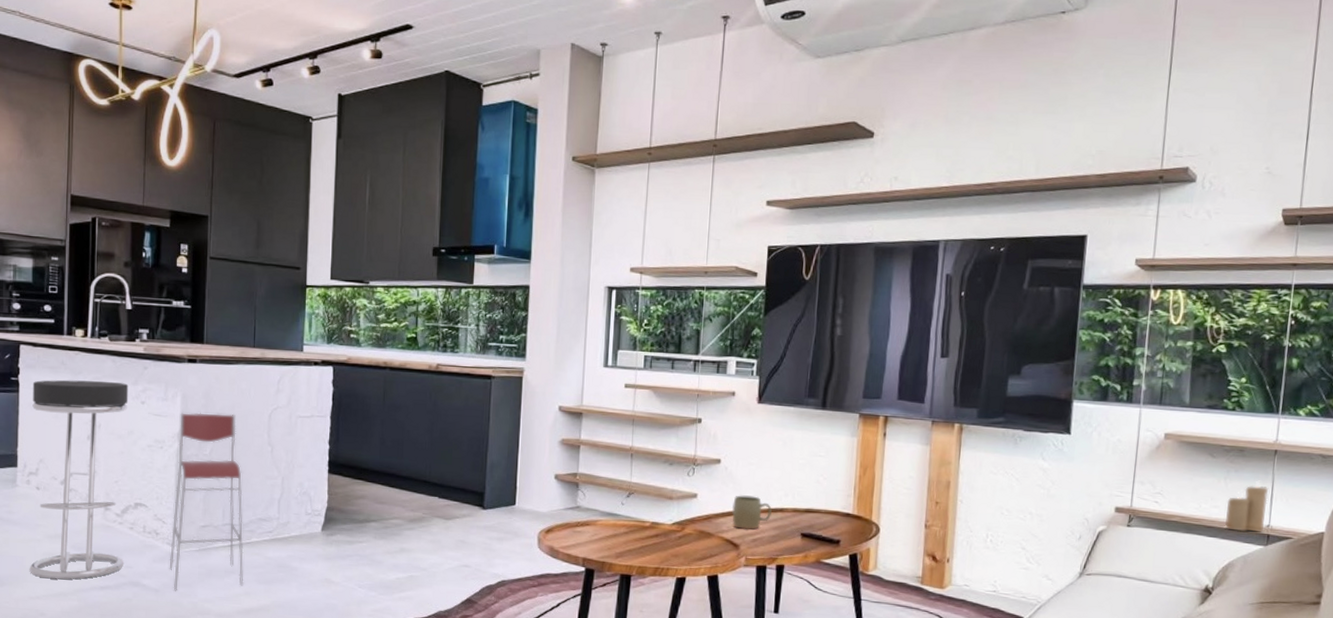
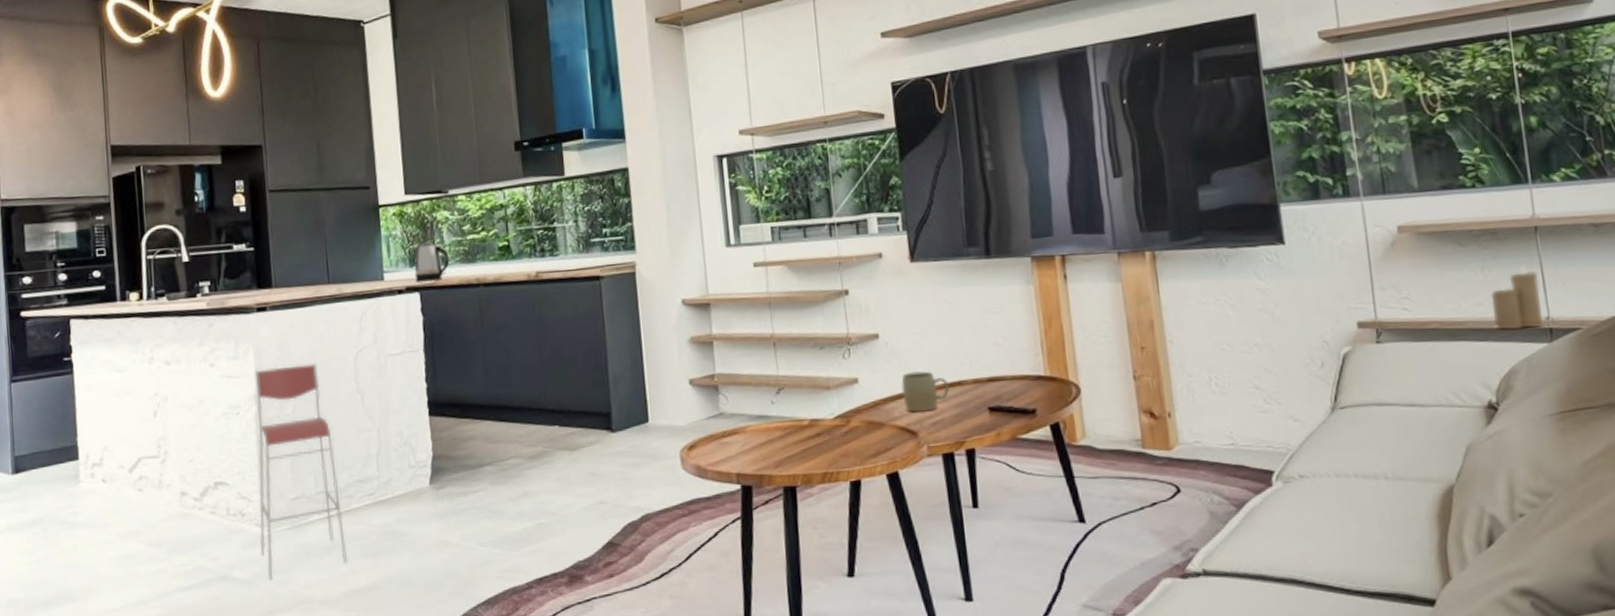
bar stool: present [29,380,129,580] -> none [87,346,209,586]
kettle: none [330,324,363,360] -> present [412,242,450,282]

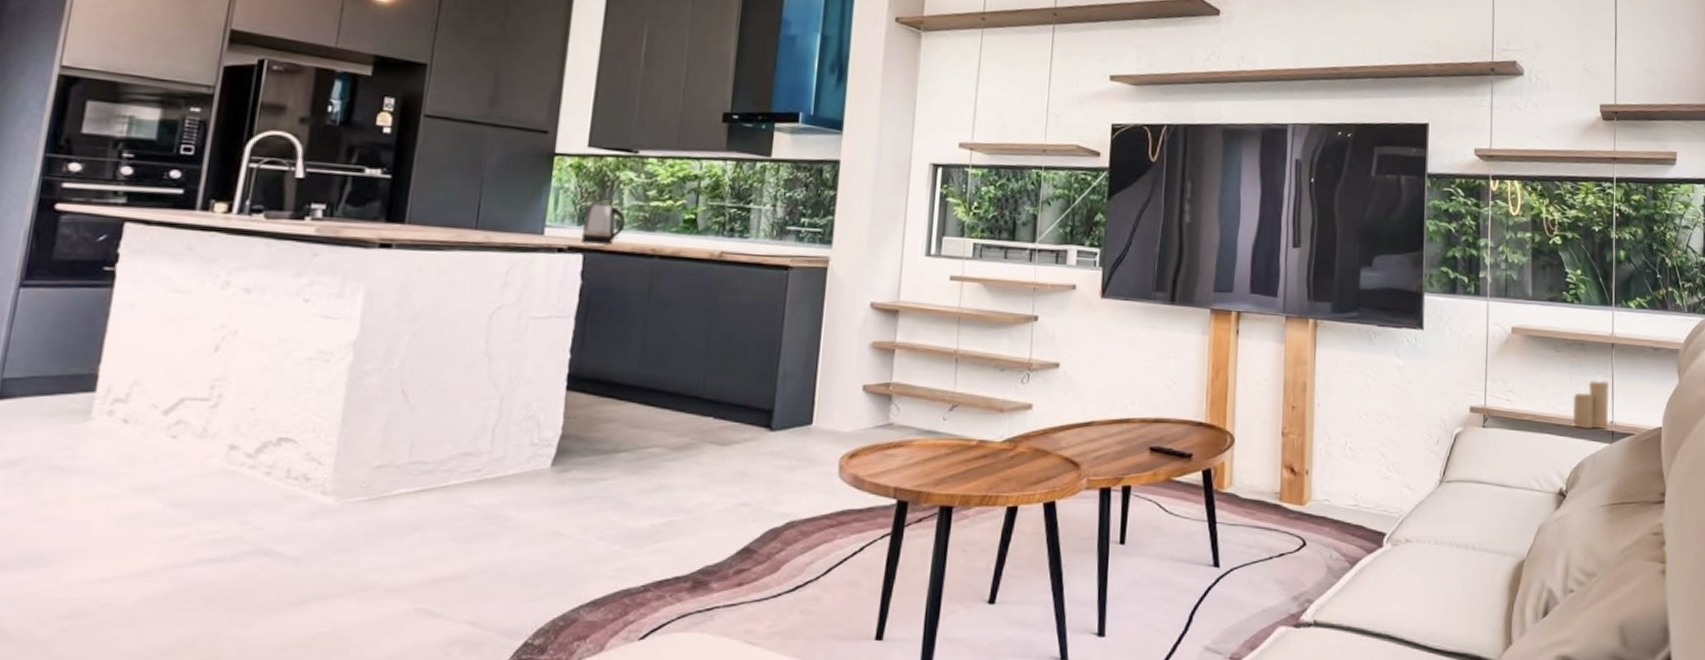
bar stool: present [254,363,348,581] -> none [320,313,444,560]
mug: present [901,371,950,412] -> none [1072,404,1118,445]

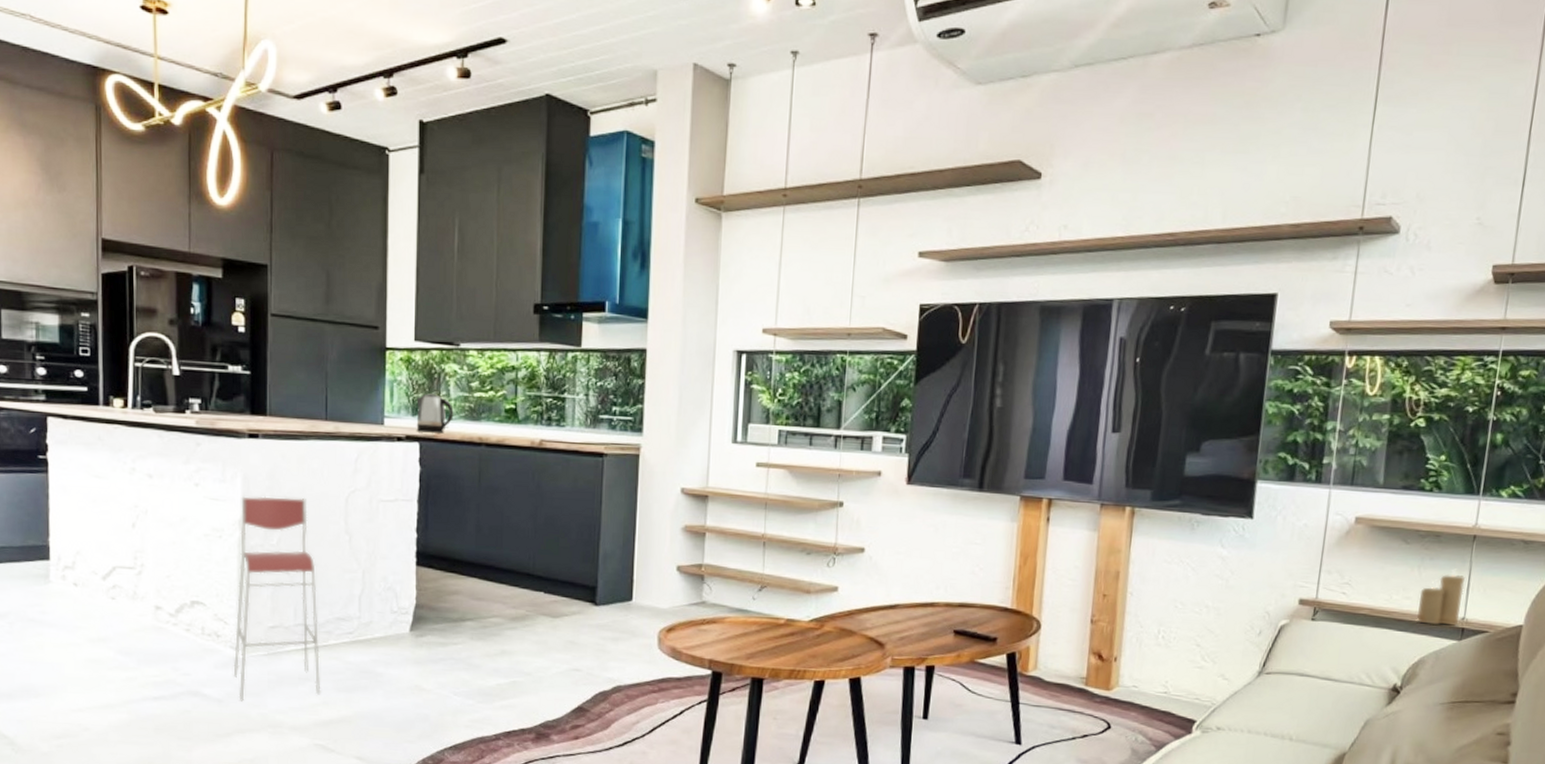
bar stool: none [320,313,444,560] -> present [233,496,321,701]

